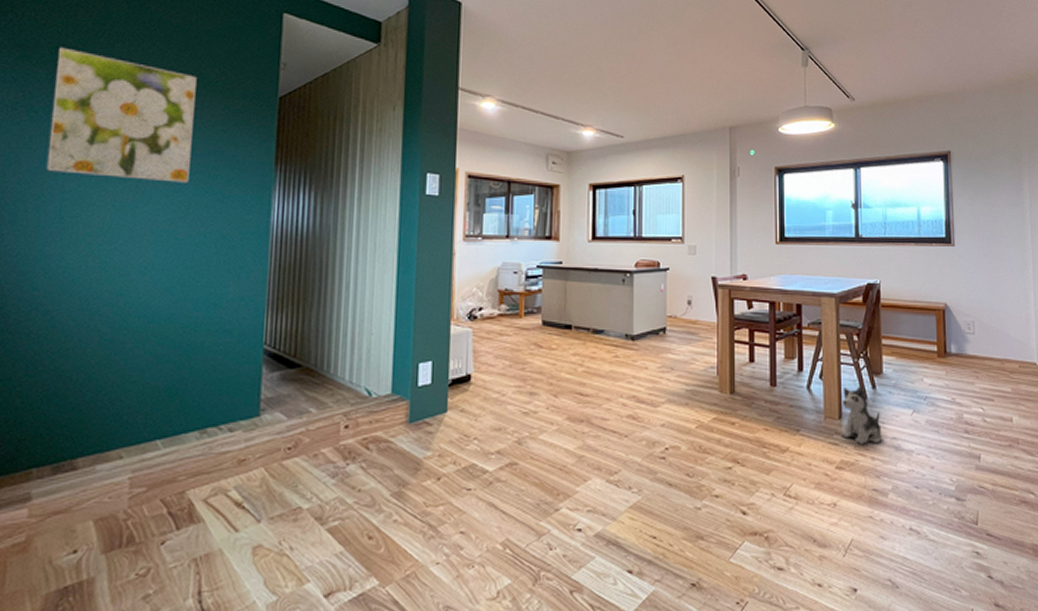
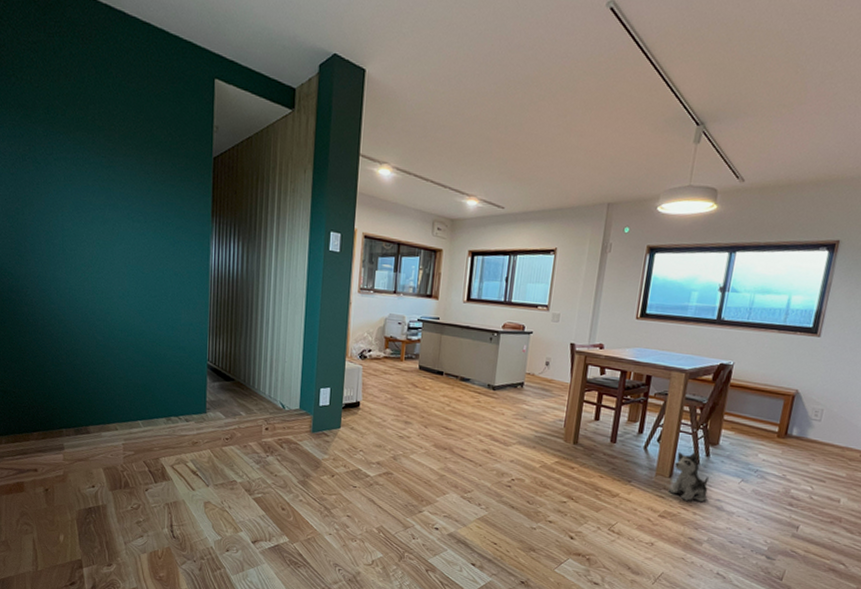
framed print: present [46,47,197,183] -> none [50,108,150,228]

